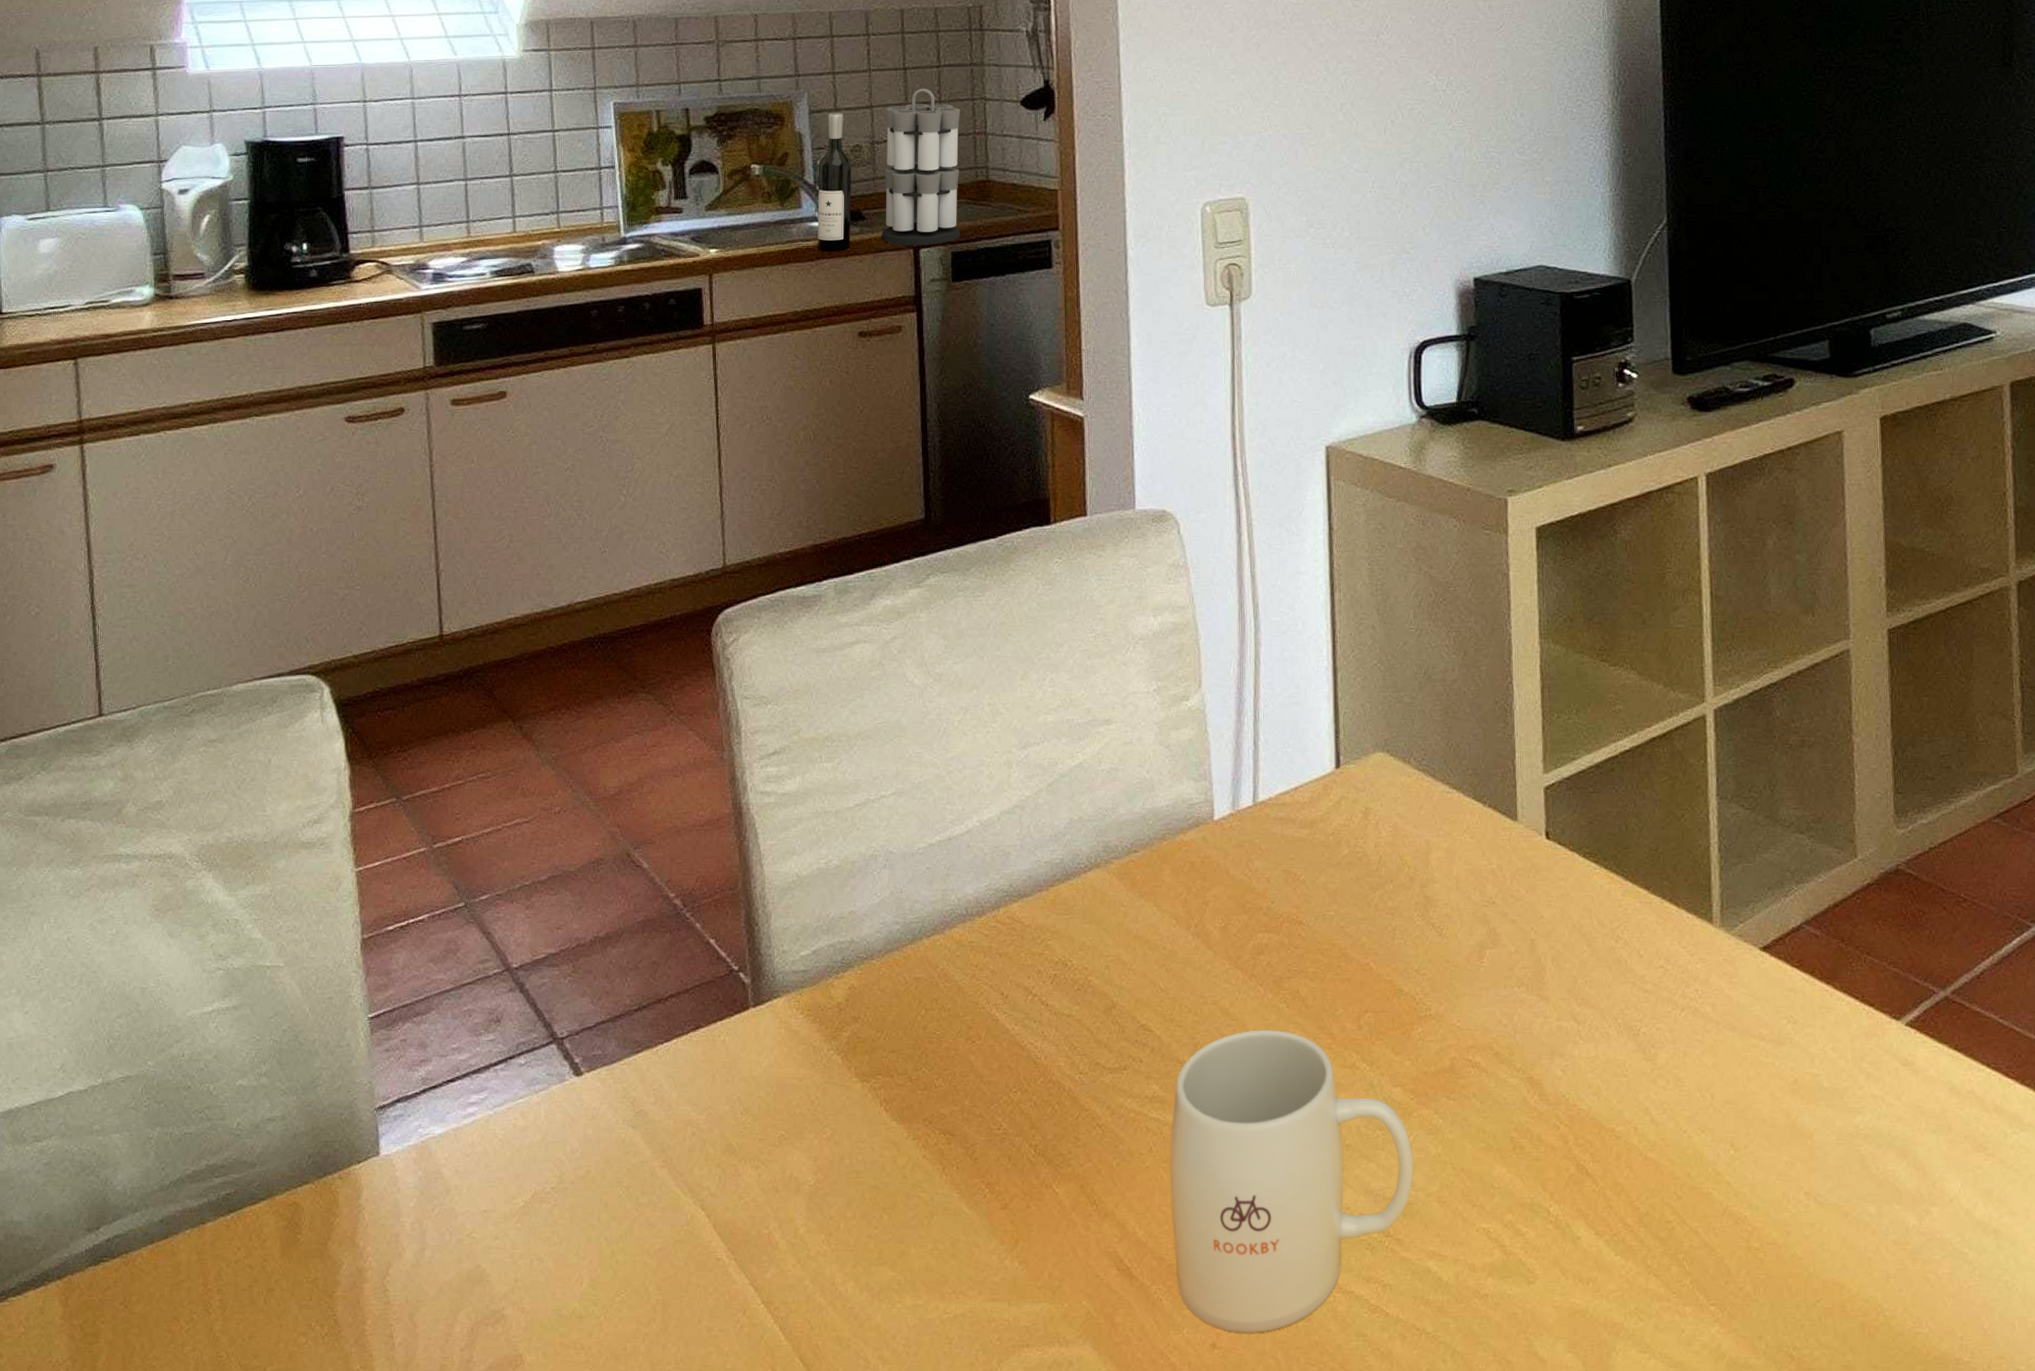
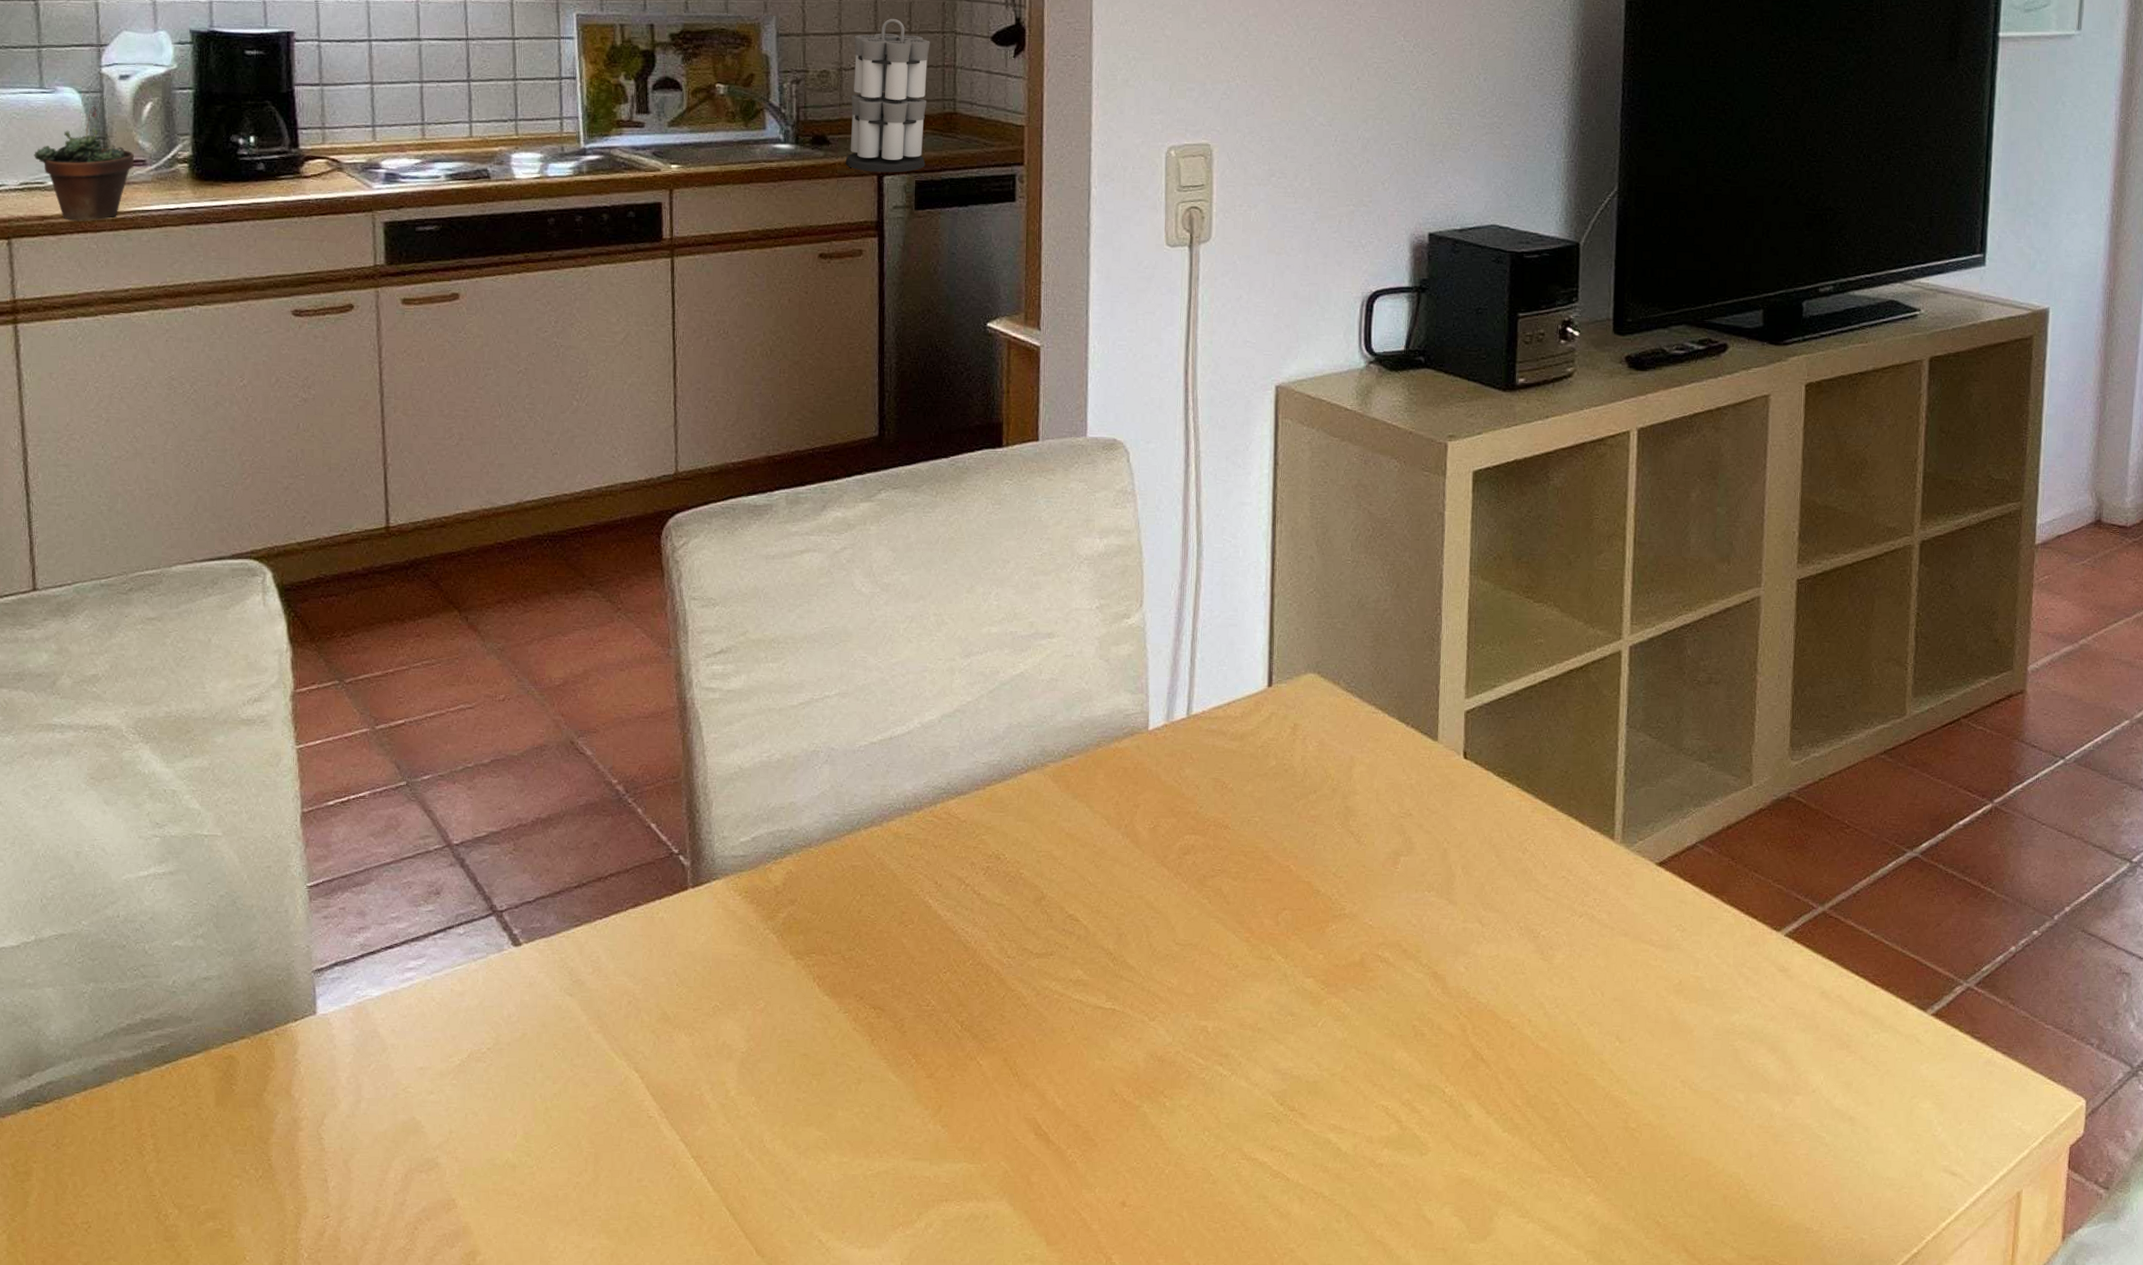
succulent plant: none [98,222,194,338] -> present [34,106,135,222]
bottle: present [817,112,852,252] -> none [781,36,818,174]
mug: present [1170,1029,1414,1333] -> none [1089,922,1321,1193]

